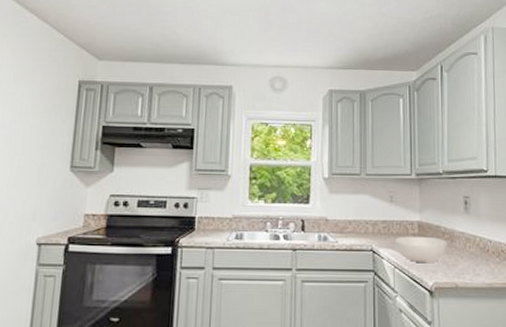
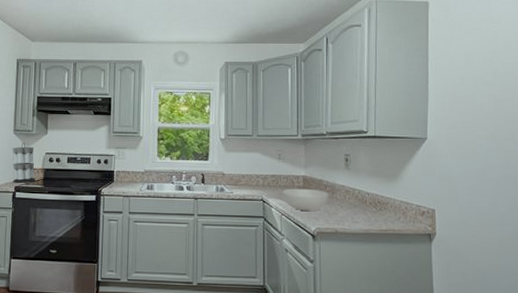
spice rack: none [66,181,95,233] -> present [13,142,35,183]

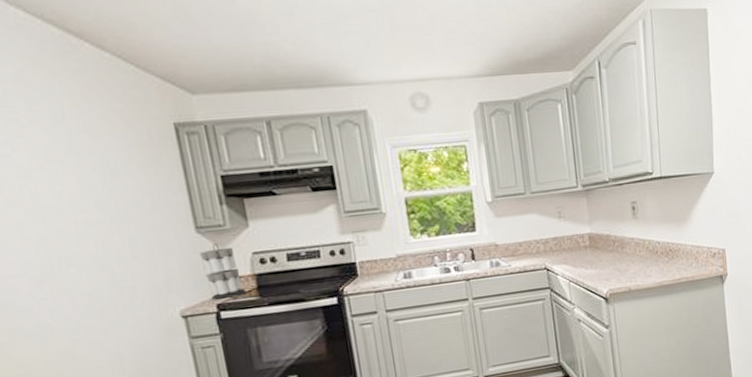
bowl: present [282,188,330,212] -> none [567,246,620,274]

